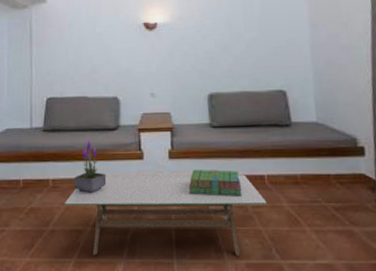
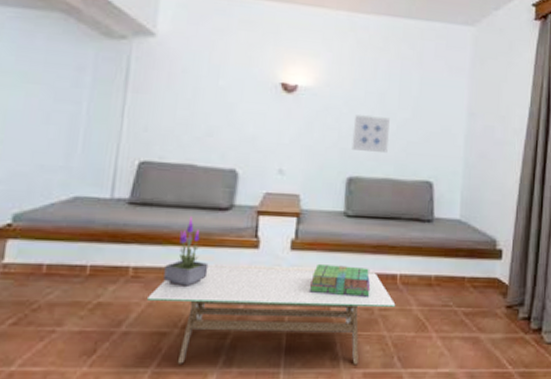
wall art: none [207,39,241,71] -> present [351,115,390,154]

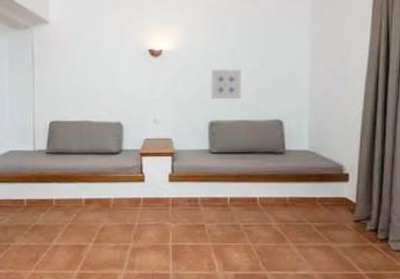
coffee table: present [147,266,396,364] -> none [68,196,258,268]
potted plant: present [163,217,209,288] -> none [77,161,109,213]
stack of books: present [308,263,371,297] -> none [186,191,236,216]

